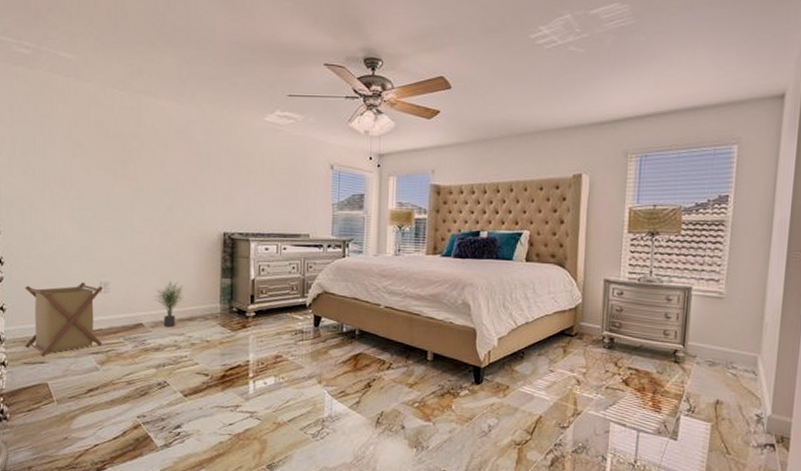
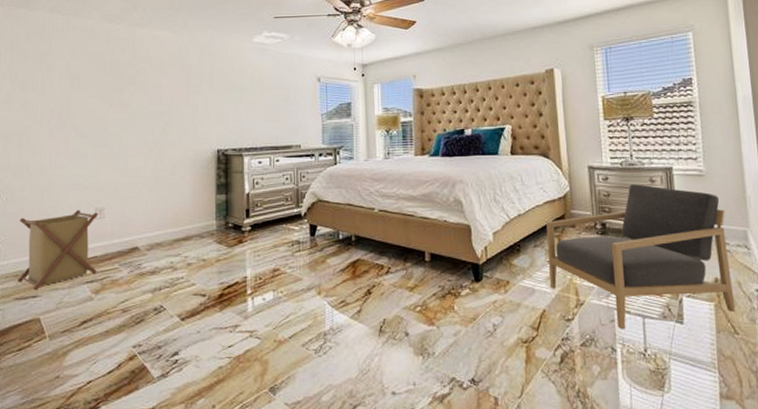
potted plant: present [154,280,183,327] -> none [149,201,178,249]
armchair: none [550,301,739,441] -> present [546,184,736,330]

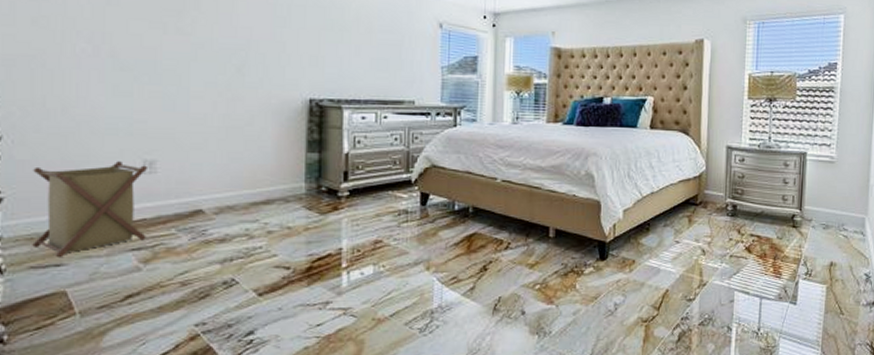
armchair: present [546,184,736,330] -> none [676,167,848,310]

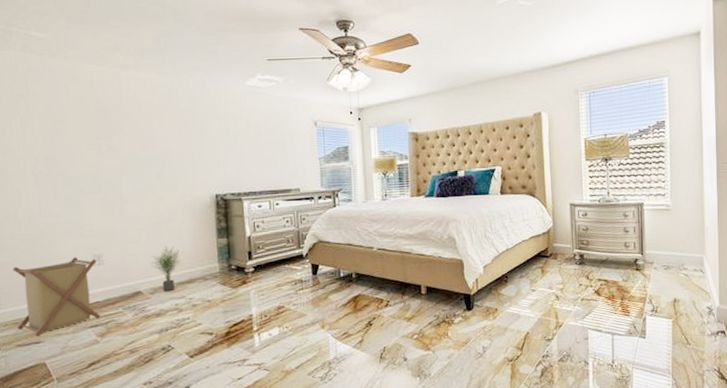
potted plant: none [218,156,257,213] -> present [151,246,181,292]

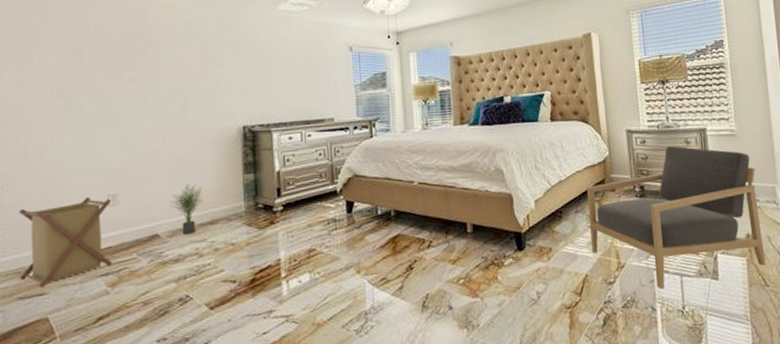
armchair: none [531,219,689,346] -> present [587,146,766,290]

